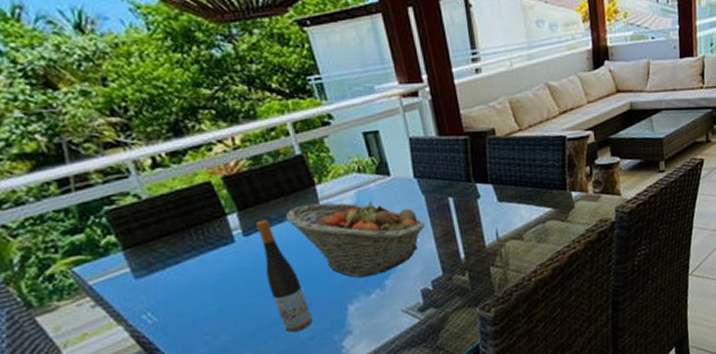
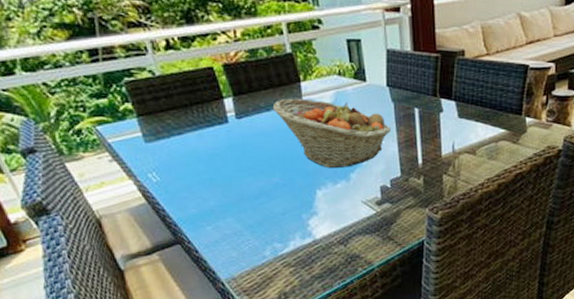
wine bottle: present [256,219,313,333] -> none [247,106,286,206]

